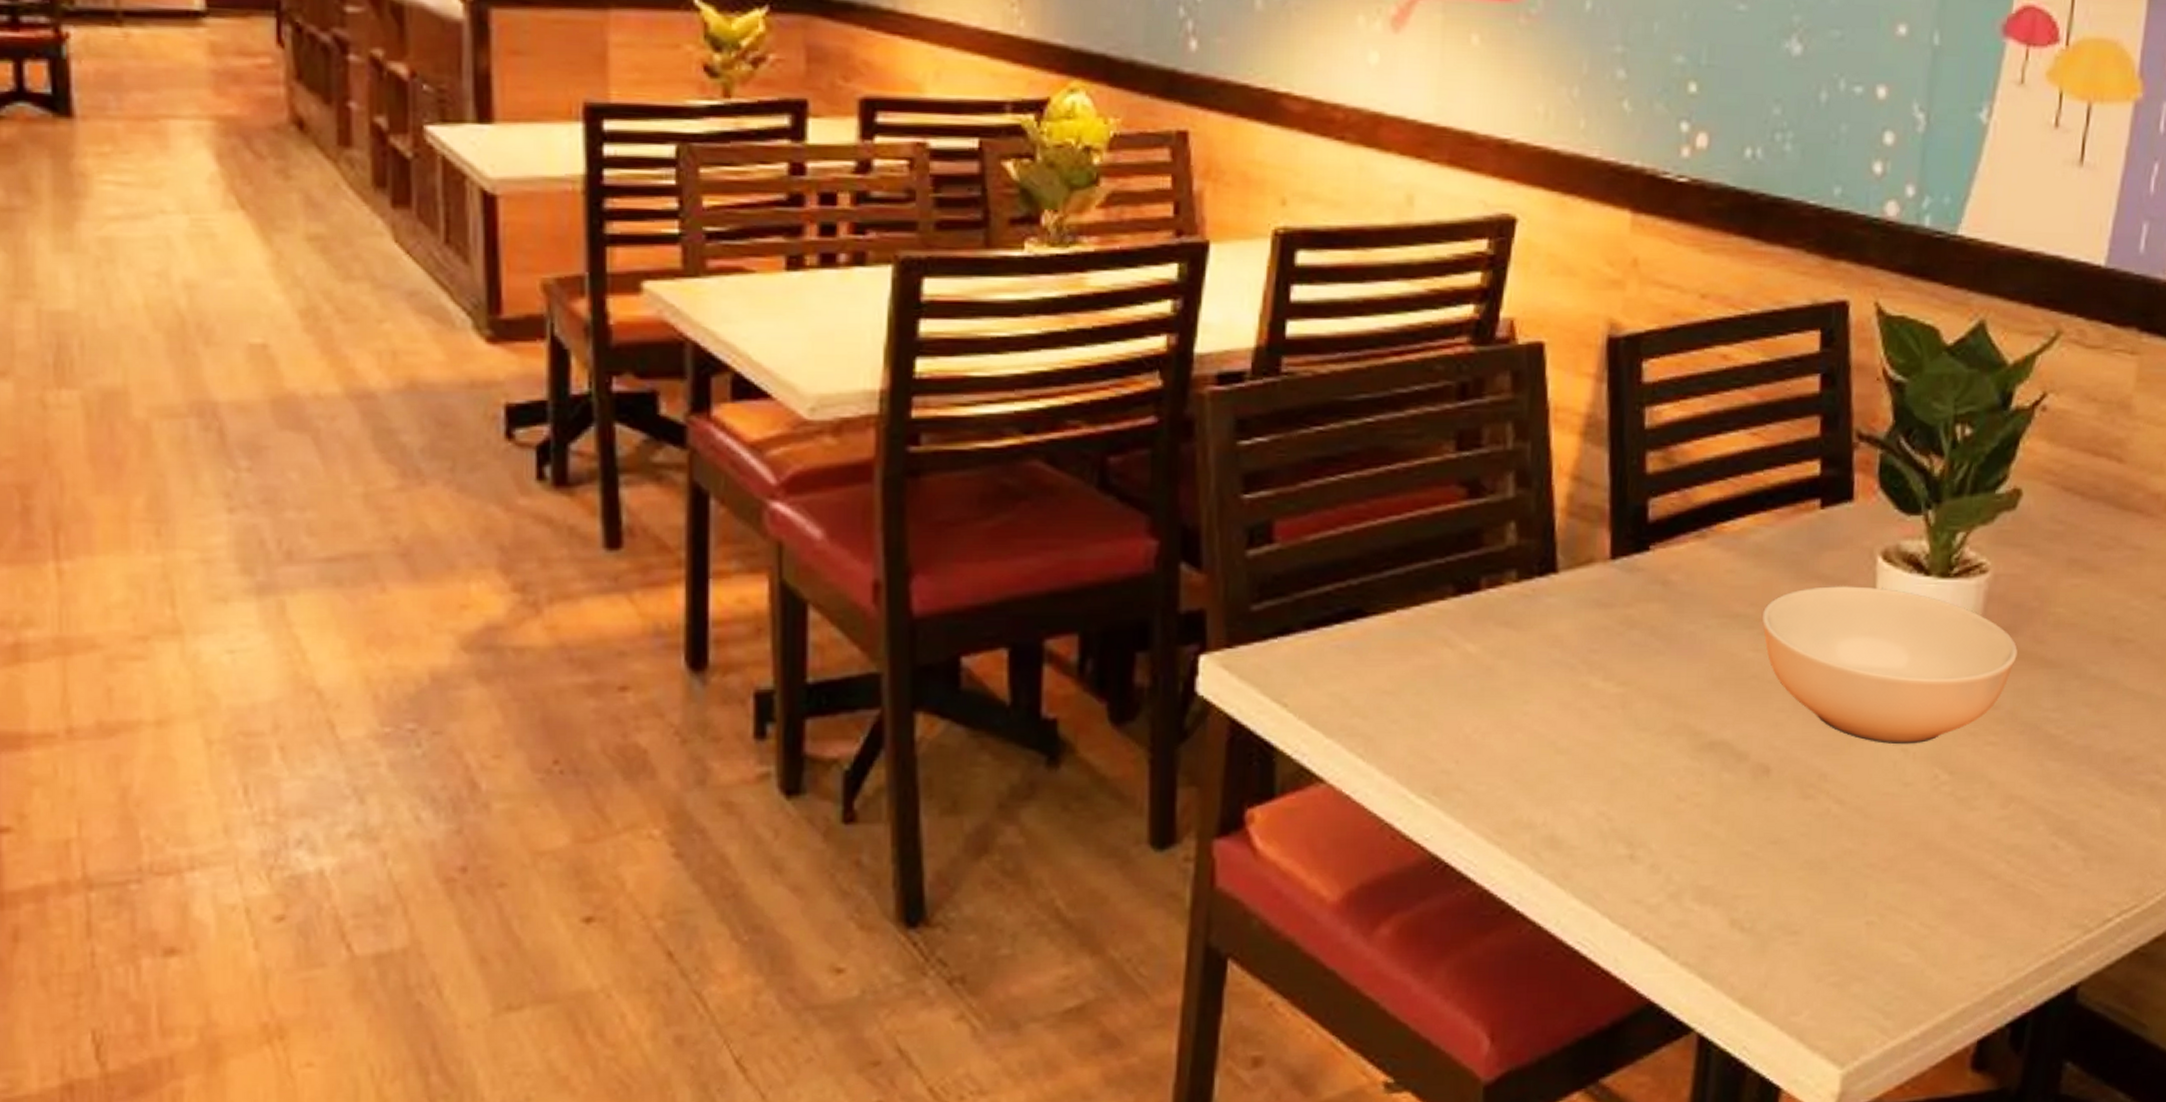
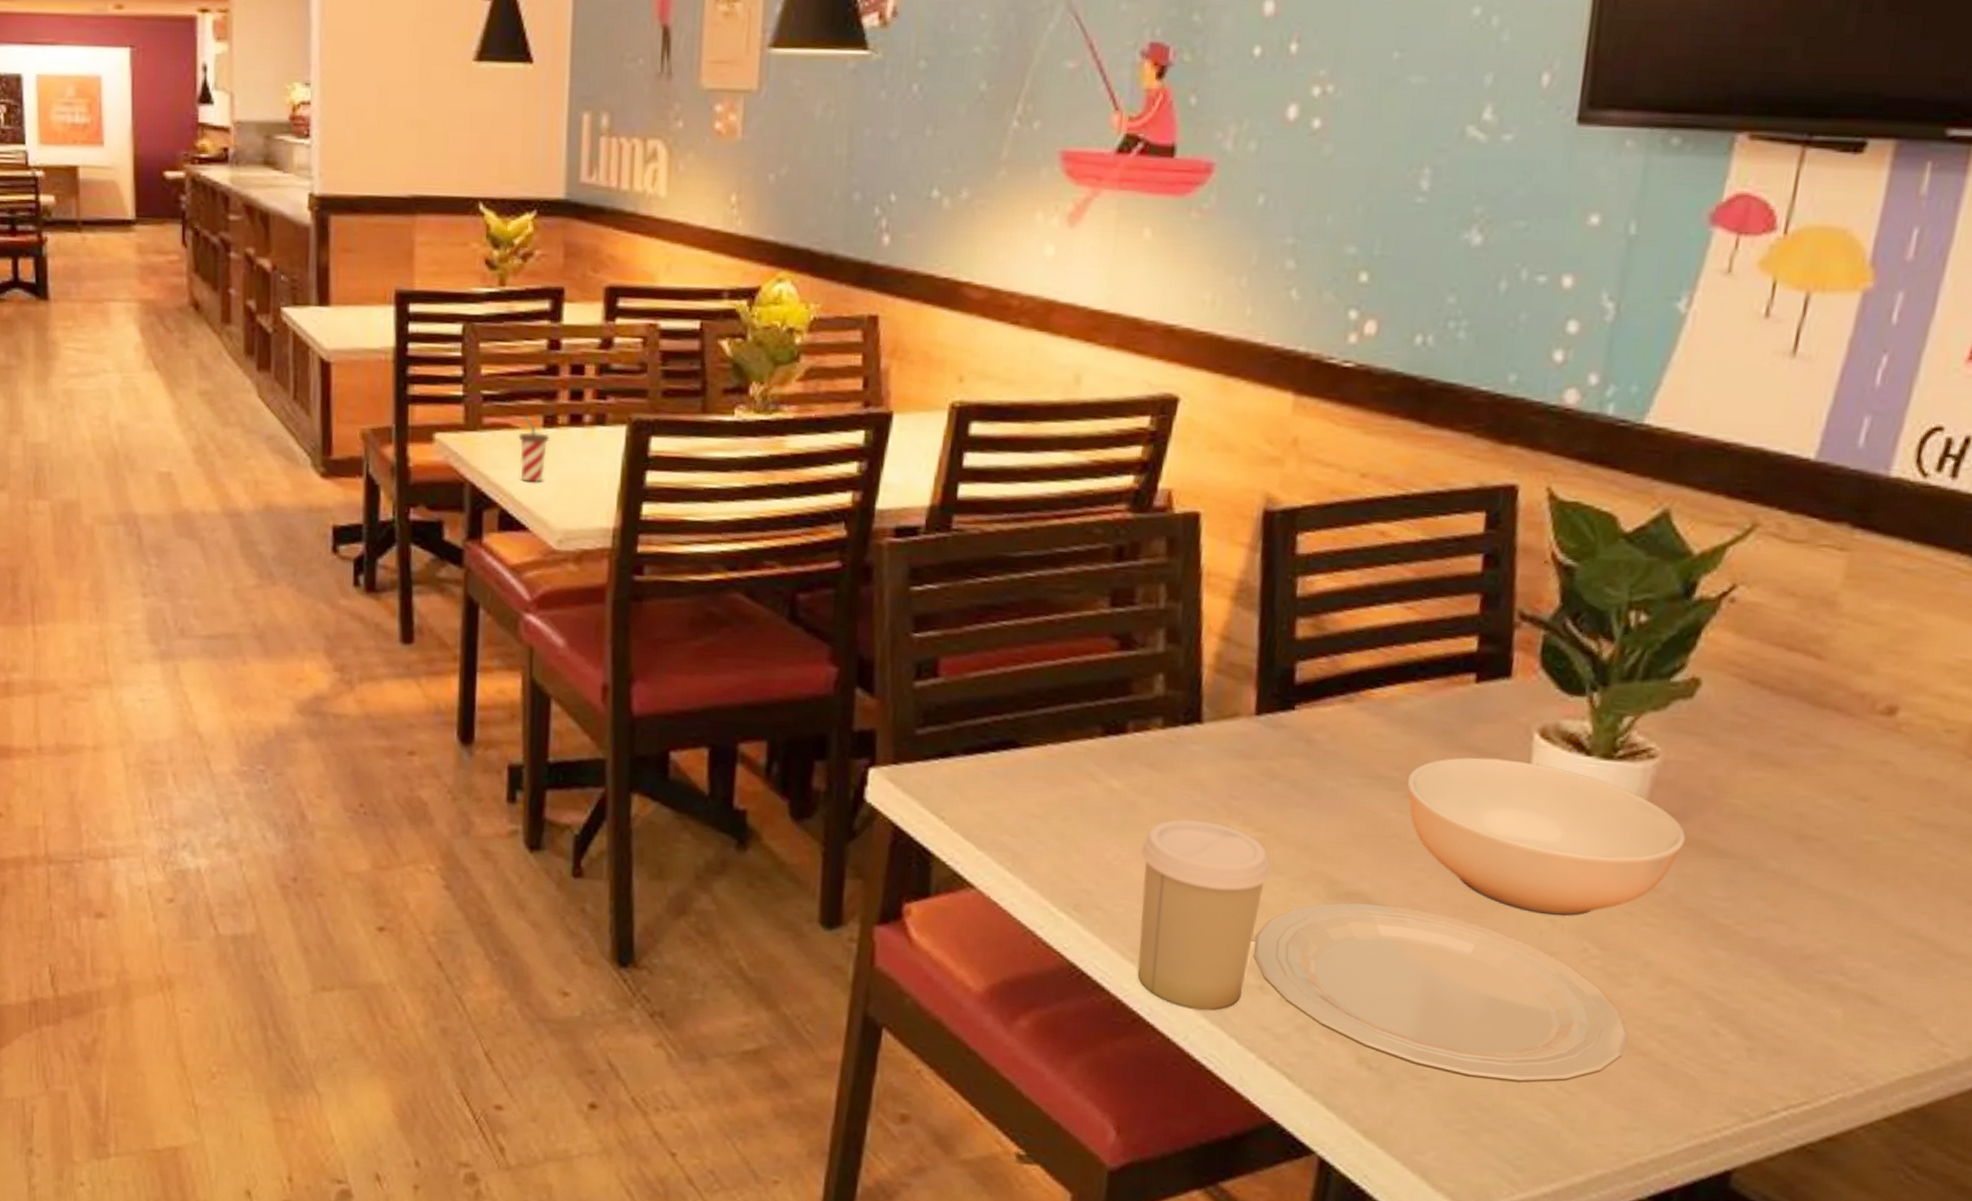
beverage cup: none [754,256,796,338] -> present [518,415,550,482]
cup: none [1500,679,1634,891] -> present [1137,819,1270,1012]
plate: none [1621,751,1980,926] -> present [1253,902,1629,1083]

